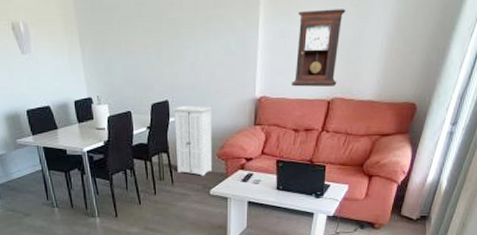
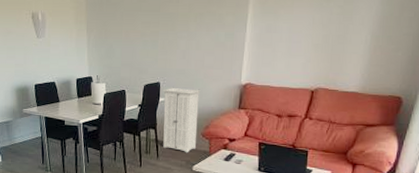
pendulum clock: present [291,9,346,87] -> none [275,9,331,77]

